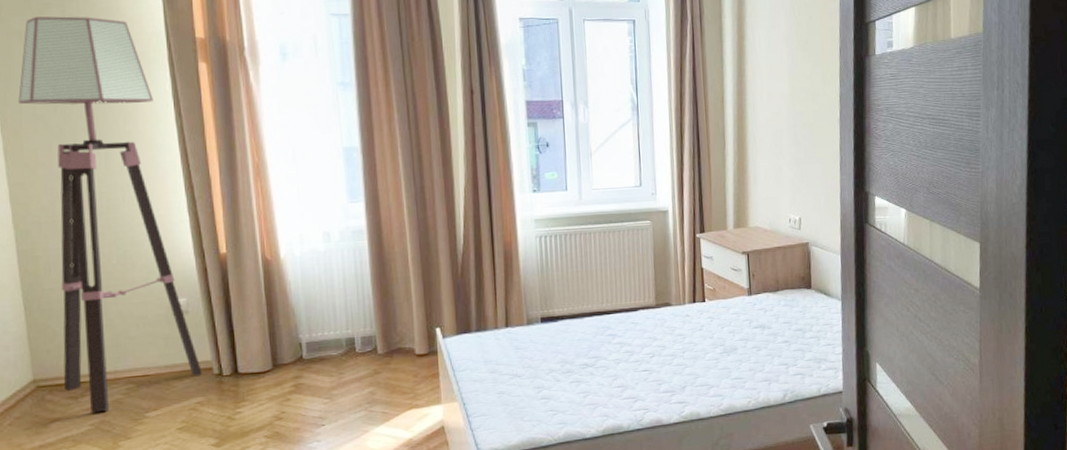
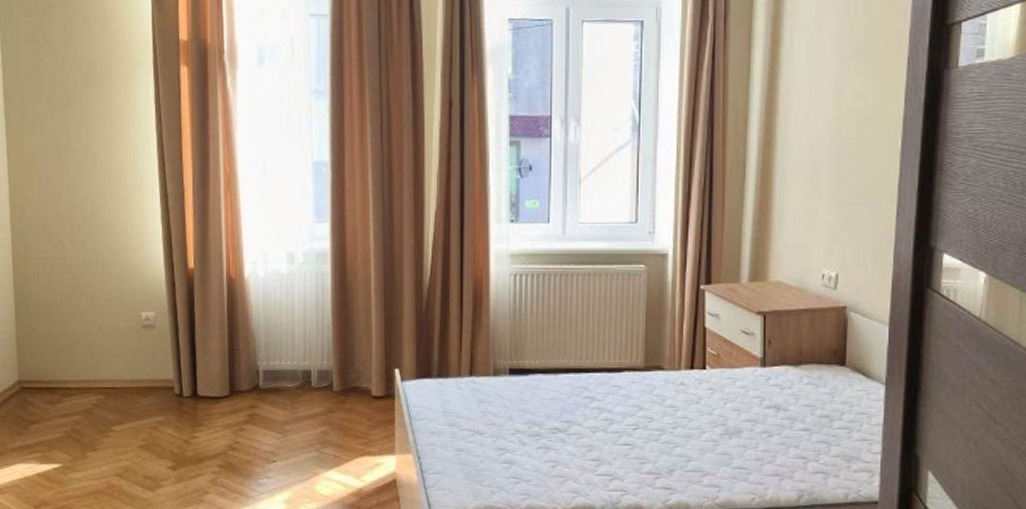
floor lamp: present [18,16,202,413] -> none [22,17,164,421]

